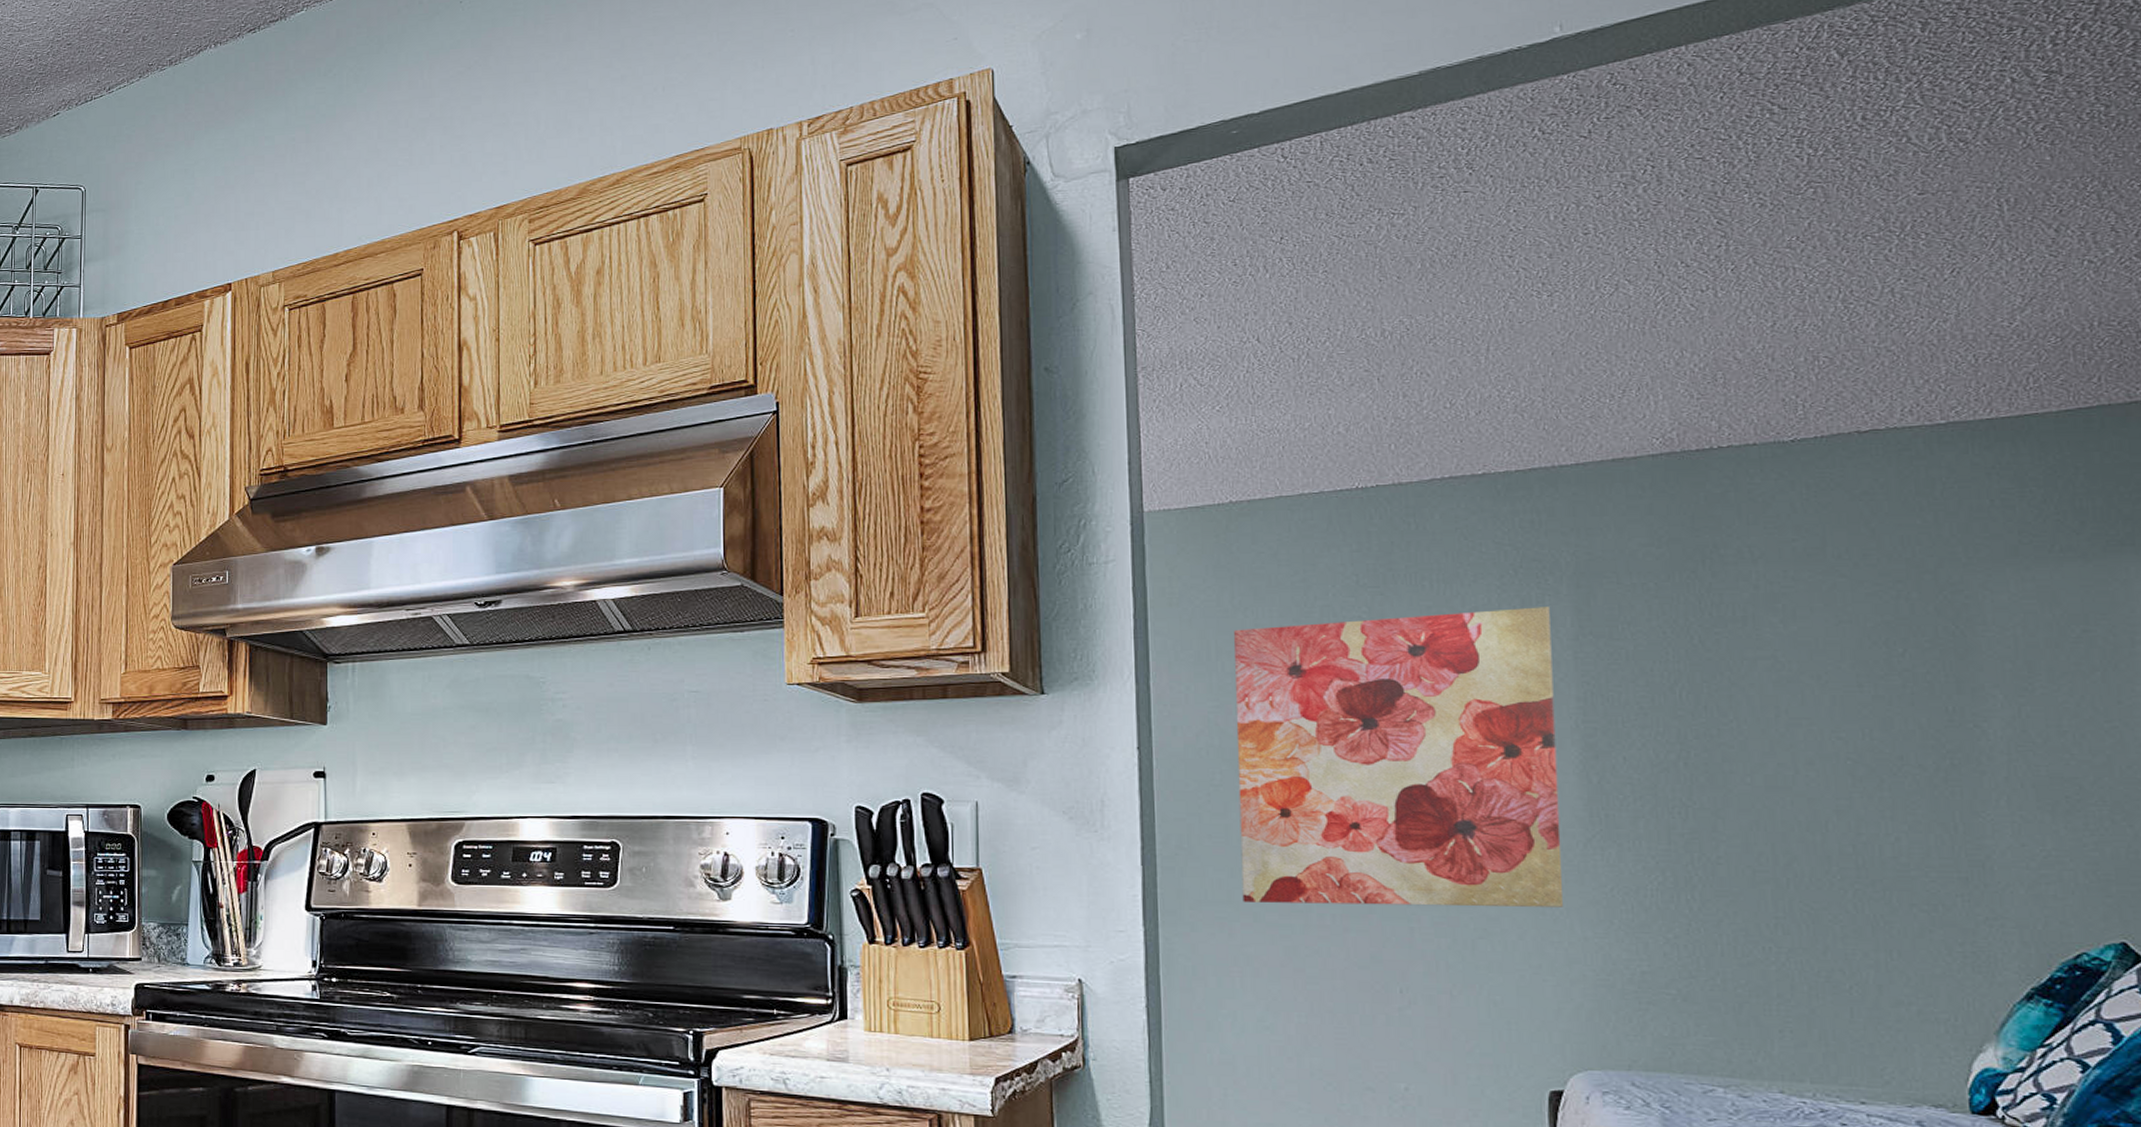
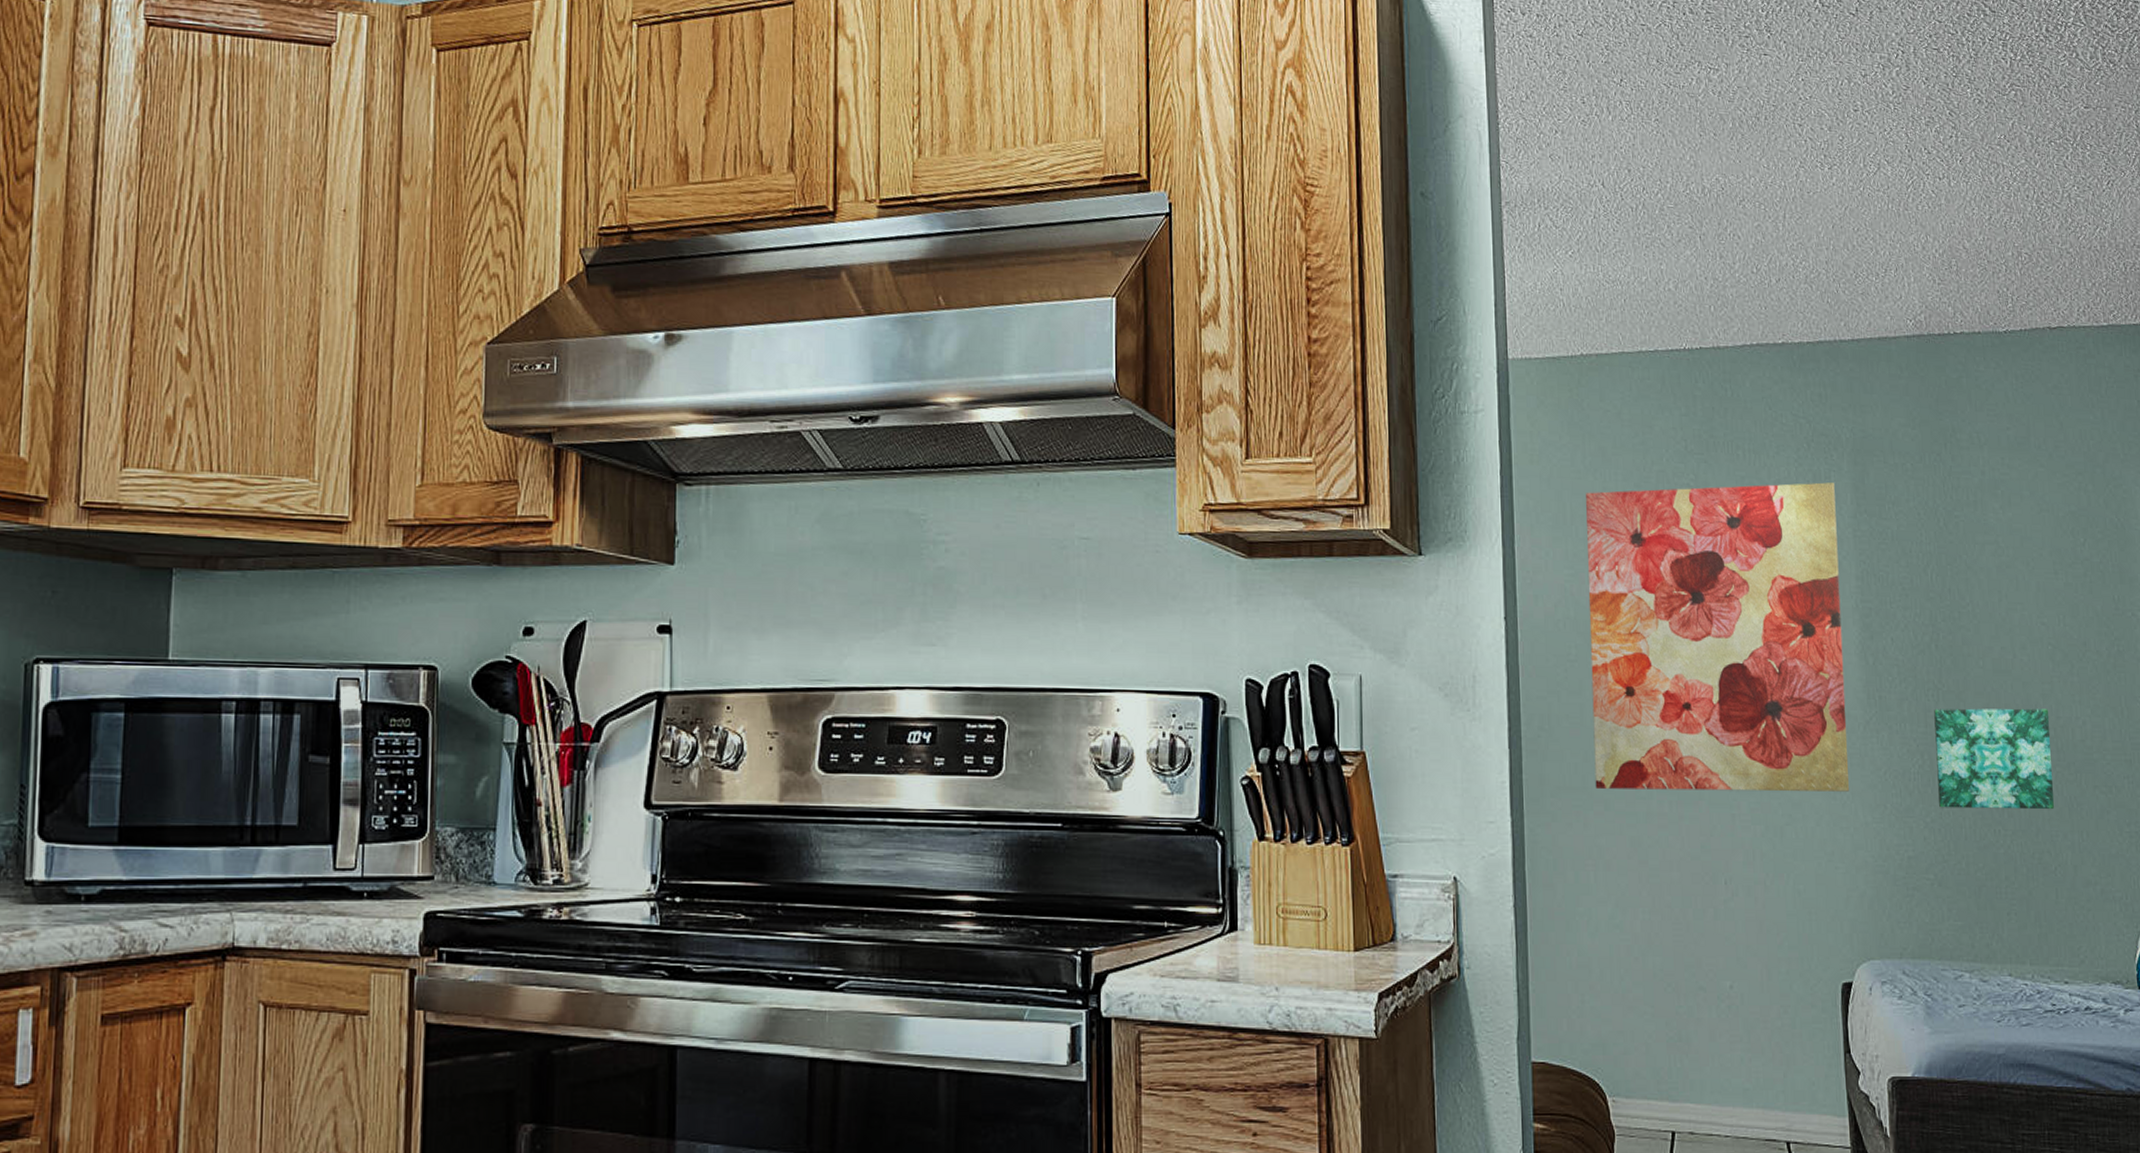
wall art: none [1681,825,1850,928] -> present [1934,708,2054,810]

